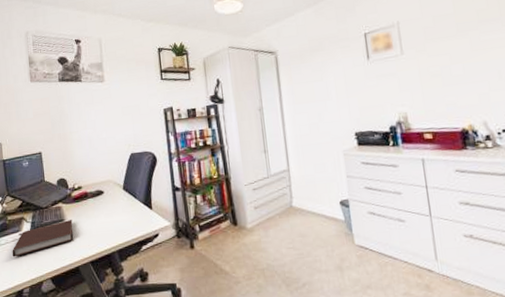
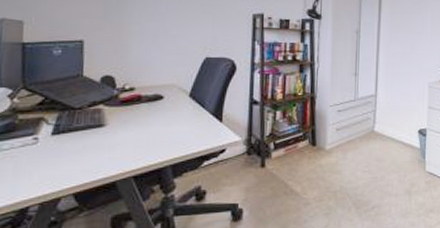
notebook: present [12,220,74,257] -> none [18,126,116,167]

